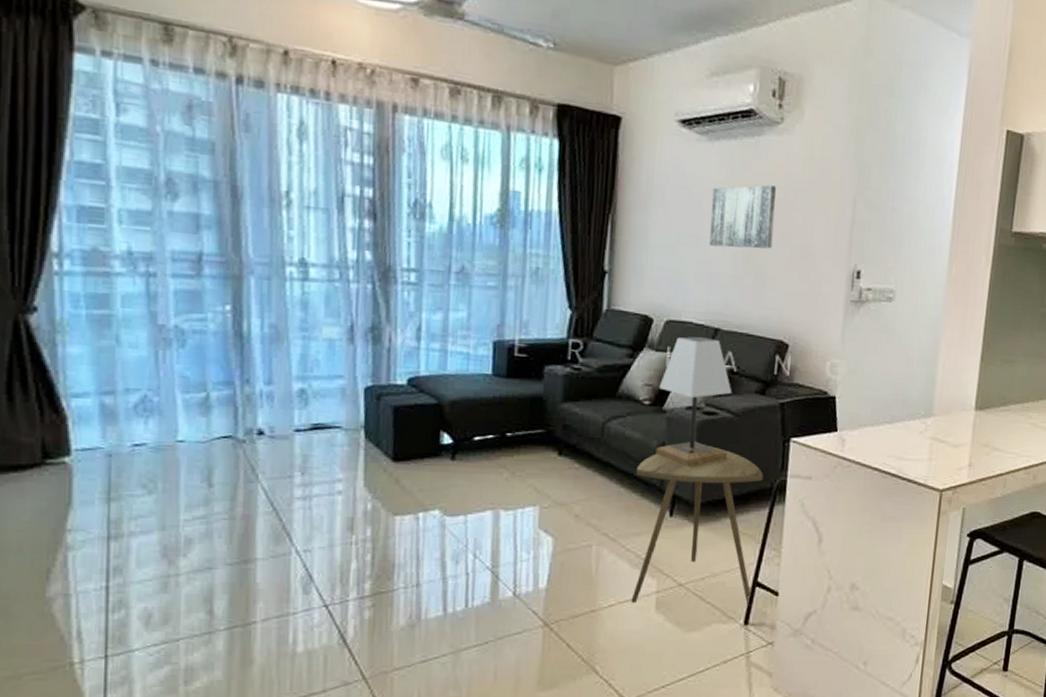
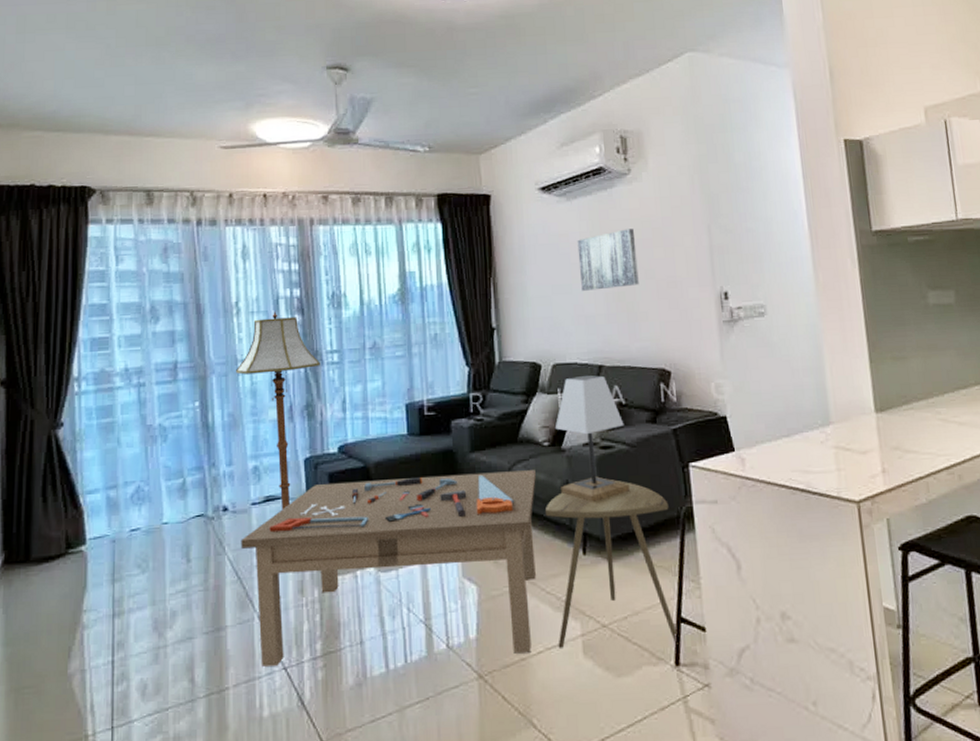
coffee table: none [278,417,631,605] -> present [241,470,536,667]
floor lamp: none [283,211,393,440] -> present [236,311,320,509]

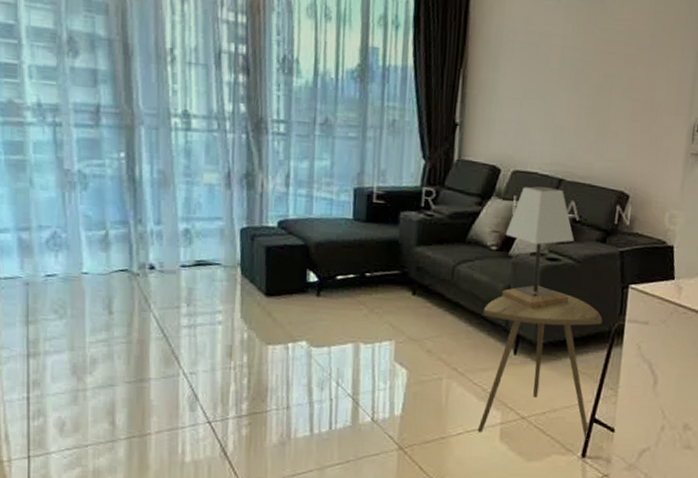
floor lamp: present [236,311,320,509] -> none [168,66,264,276]
coffee table: present [241,470,536,667] -> none [167,256,479,433]
wall art: present [577,229,639,291] -> none [555,40,620,103]

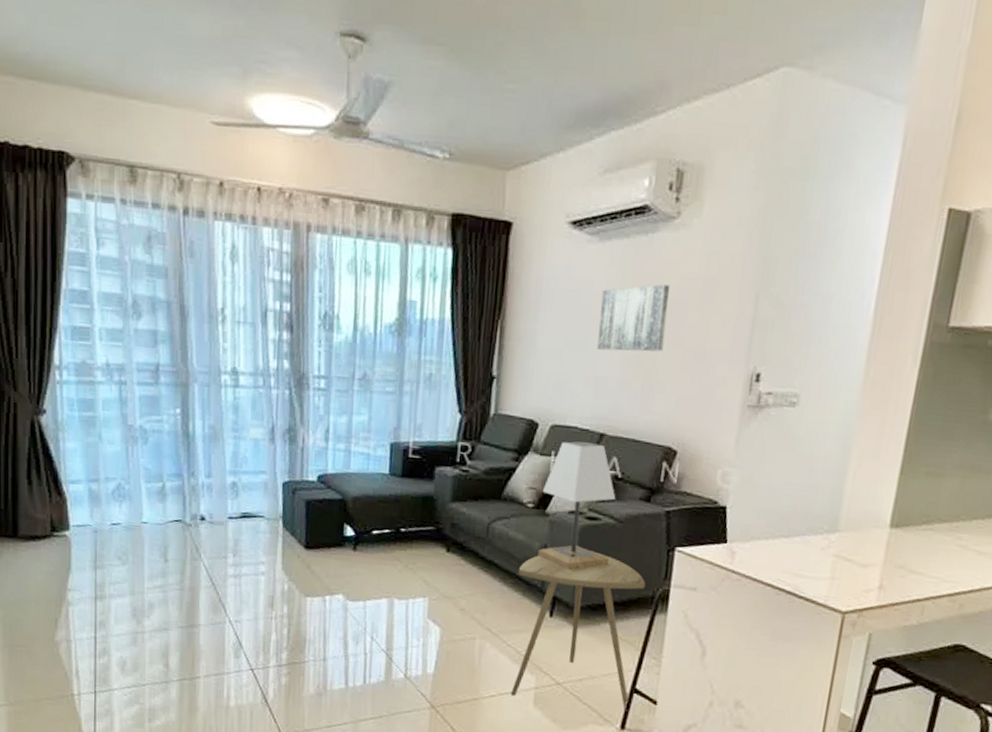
wall art: none [555,40,620,103] -> present [597,284,669,352]

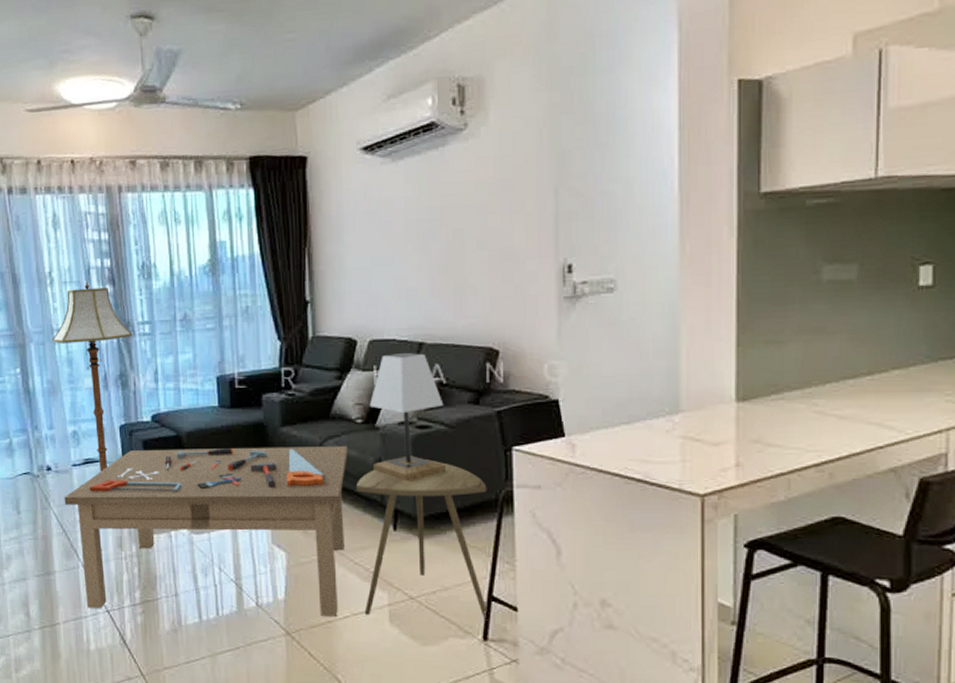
coffee table: none [216,509,515,695] -> present [64,446,348,616]
floor lamp: none [219,324,306,528] -> present [52,282,132,472]
wall art: present [597,284,669,352] -> none [401,193,469,263]

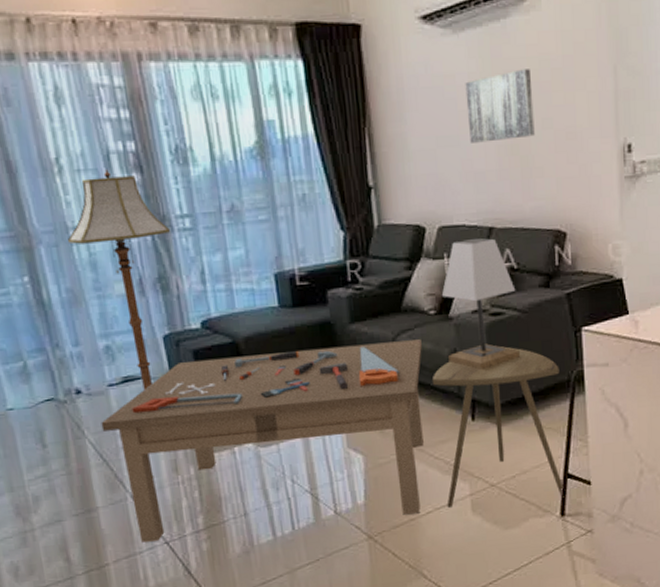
wall art: none [401,193,469,263] -> present [465,69,535,143]

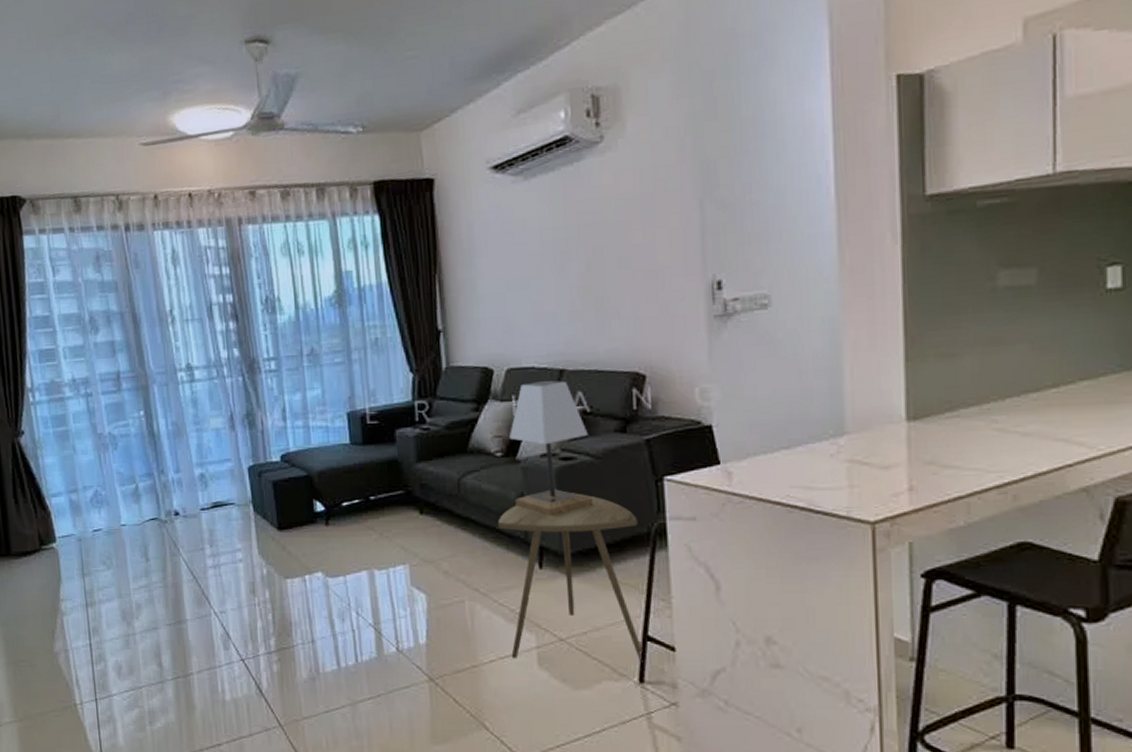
floor lamp: present [68,169,170,390] -> none [176,319,258,515]
coffee table: present [101,339,424,542] -> none [193,481,488,661]
wall art: present [465,69,535,143] -> none [536,209,610,286]

